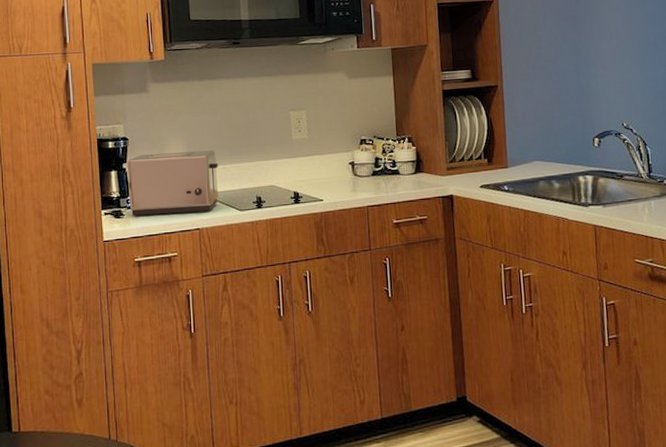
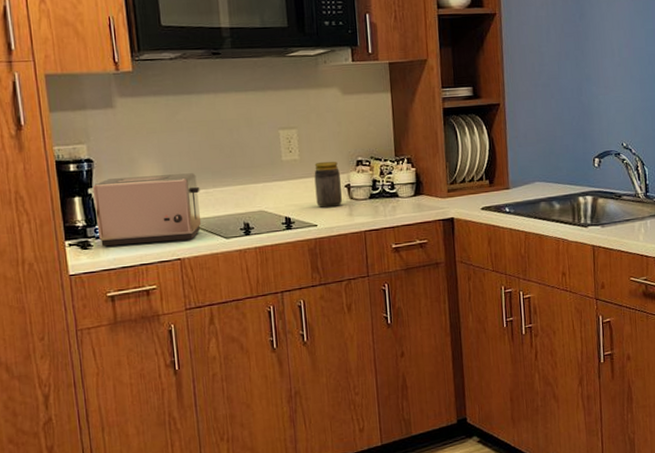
jar: none [321,140,347,183] -> present [314,161,342,208]

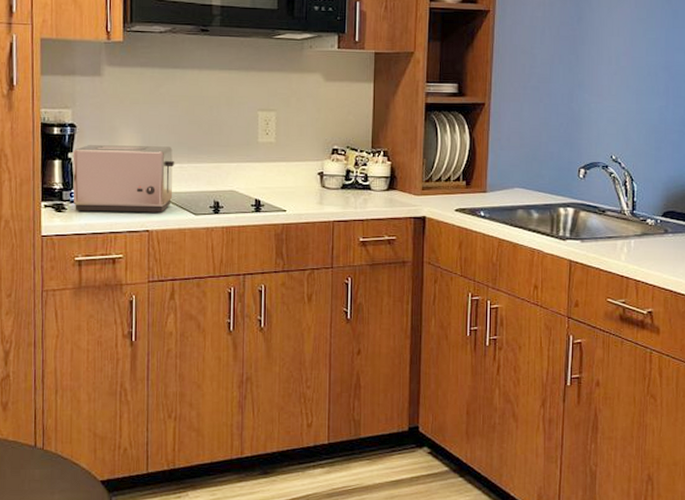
jar: present [314,161,342,208] -> none [288,146,315,193]

